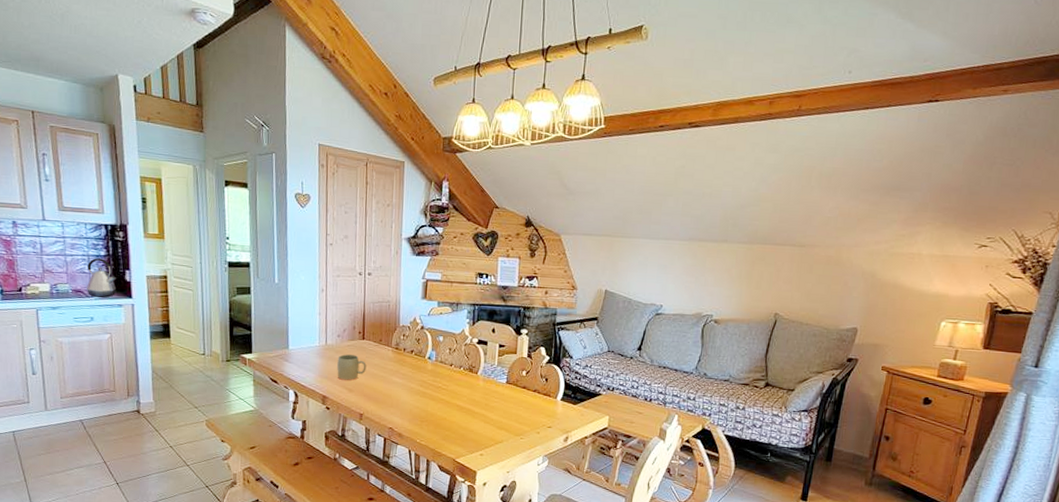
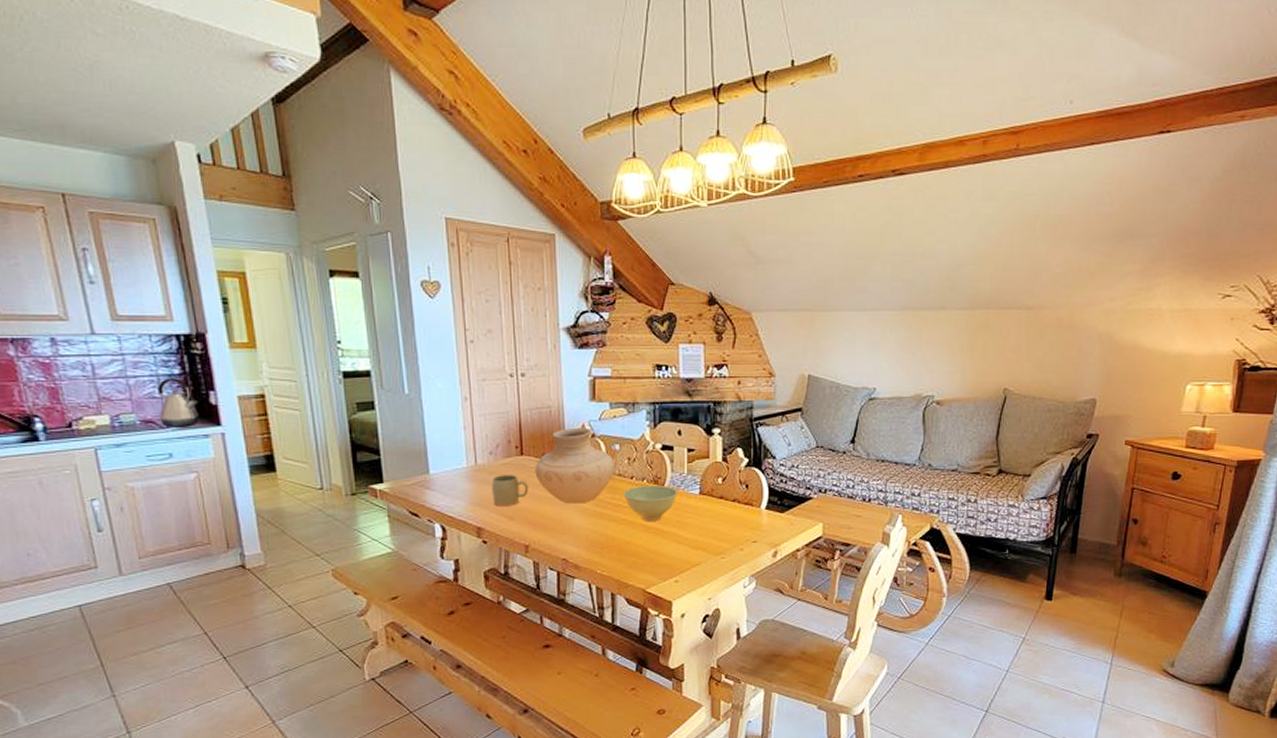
vase: none [373,320,439,383] -> present [535,427,616,504]
bowl: none [443,372,489,403] -> present [623,485,678,521]

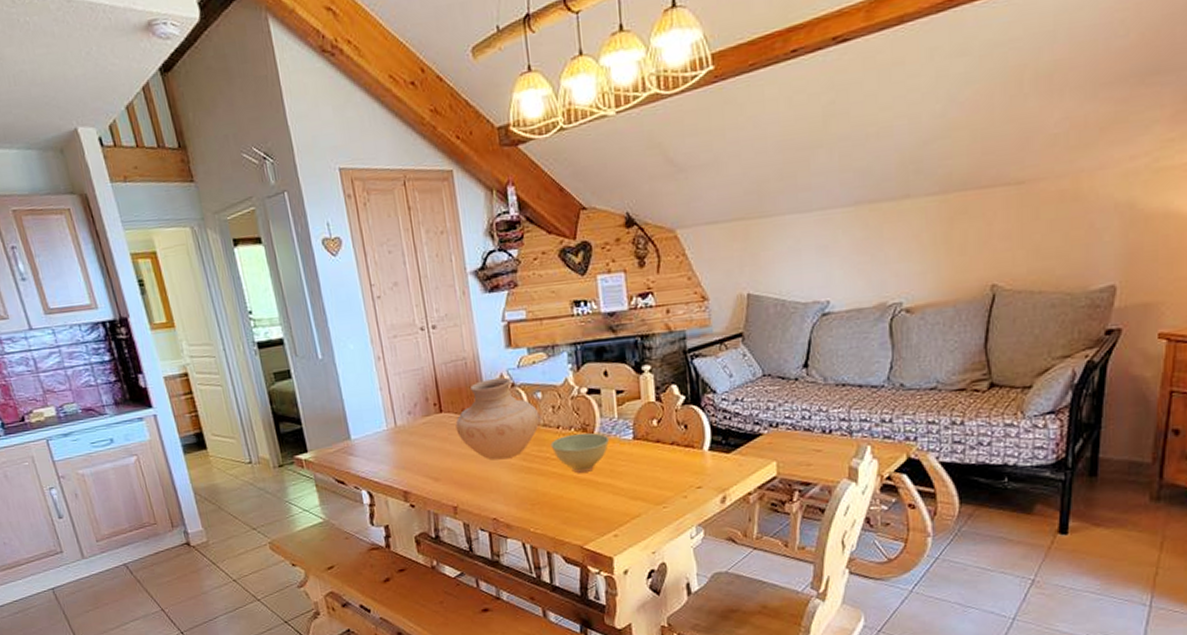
kettle: present [157,378,200,427] -> none [92,364,132,414]
mug: present [492,475,528,506] -> none [413,434,452,468]

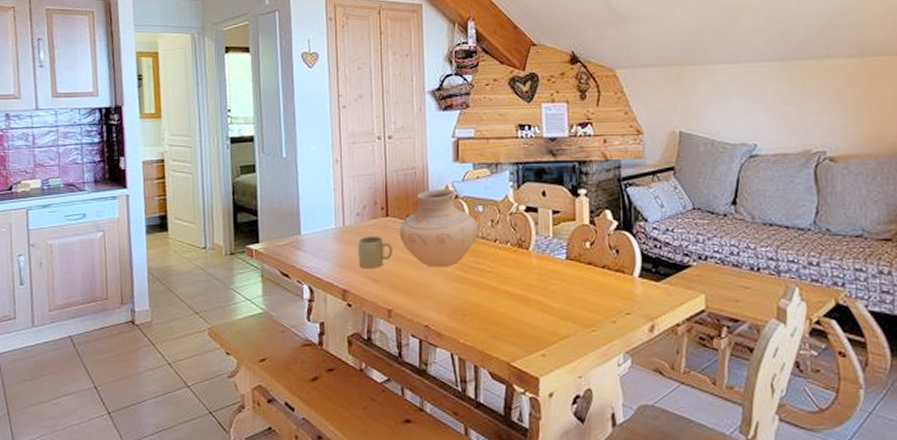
mug: none [413,434,452,468] -> present [358,236,393,268]
bowl: present [550,432,610,473] -> none [486,248,544,287]

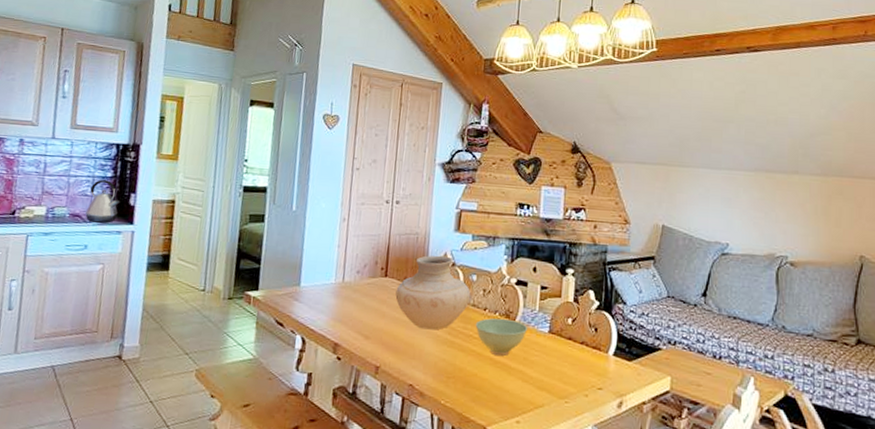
kettle: none [78,146,111,190] -> present [84,180,121,223]
mug: present [358,236,393,268] -> none [353,294,387,325]
bowl: none [486,248,544,287] -> present [475,317,528,356]

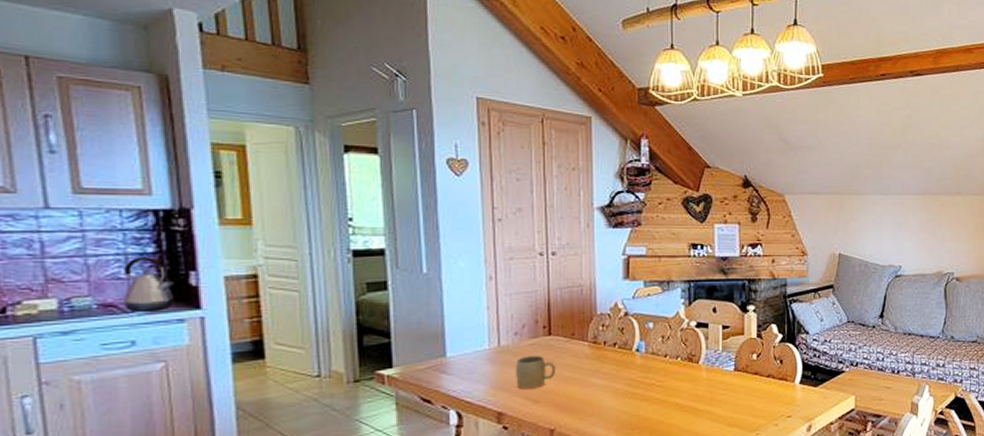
mug: none [353,294,387,325] -> present [516,356,556,389]
vase: present [395,255,471,330] -> none [563,306,649,385]
bowl: present [475,317,528,356] -> none [656,362,713,400]

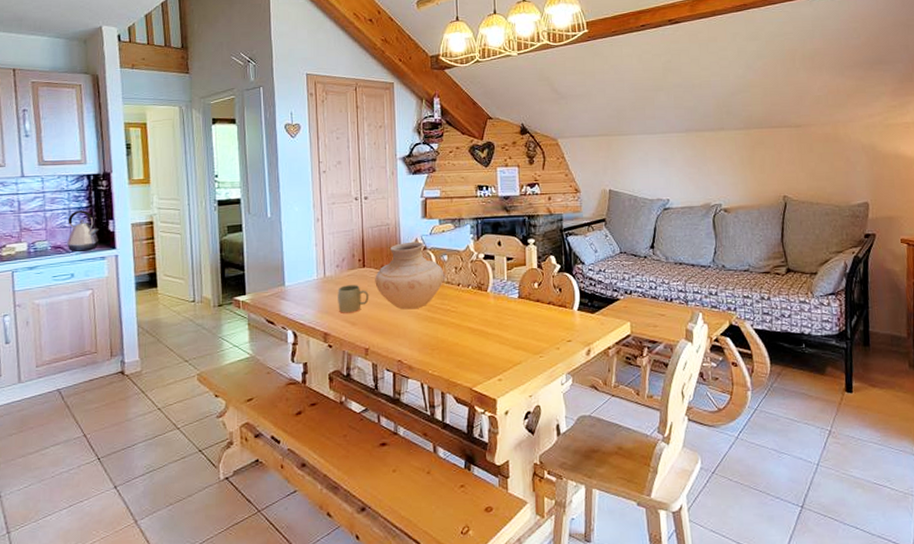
vase: none [563,306,649,385] -> present [375,241,444,310]

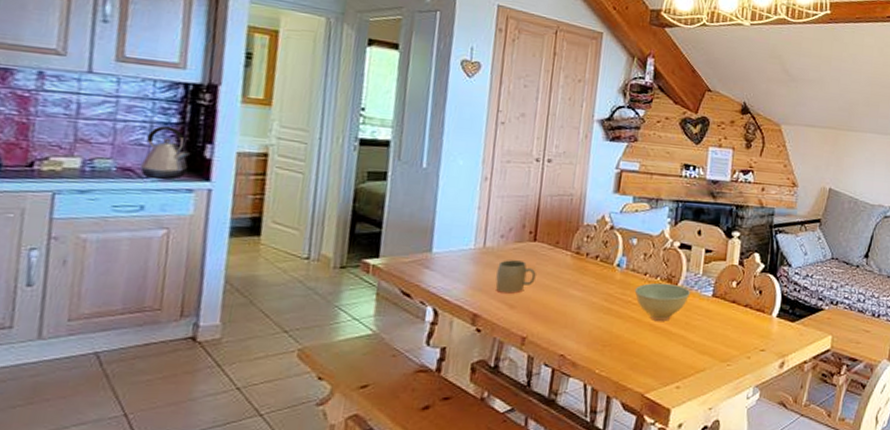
vase: present [375,241,444,310] -> none [545,218,631,297]
bowl: none [451,290,500,324] -> present [634,282,691,321]

